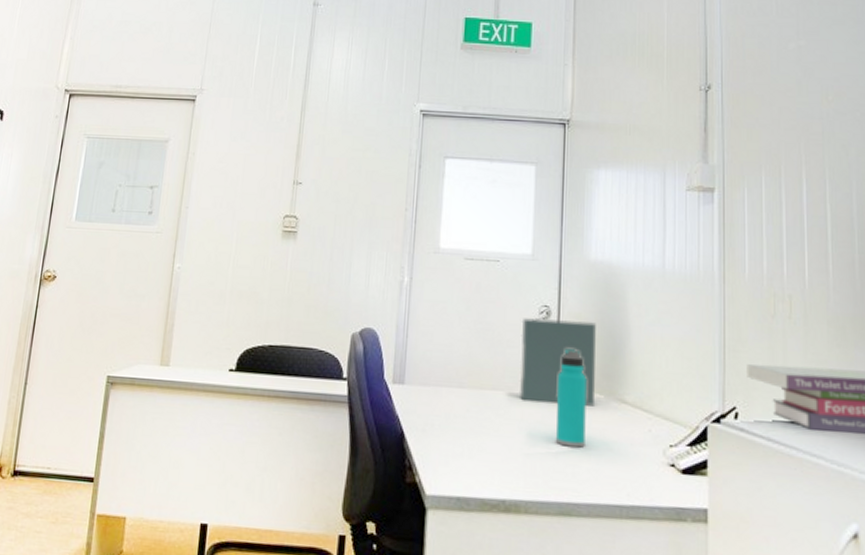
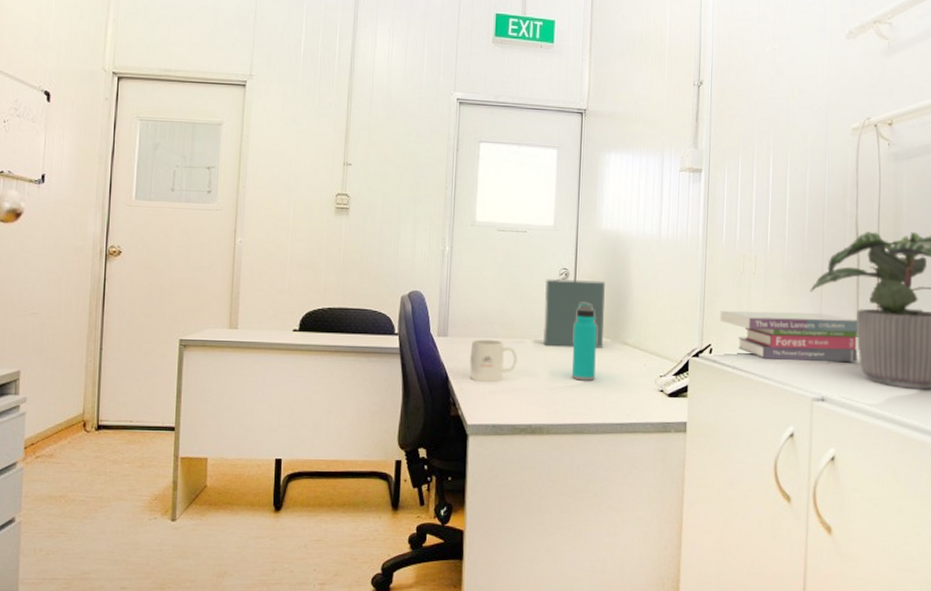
mug: none [430,388,488,444] -> present [469,339,518,383]

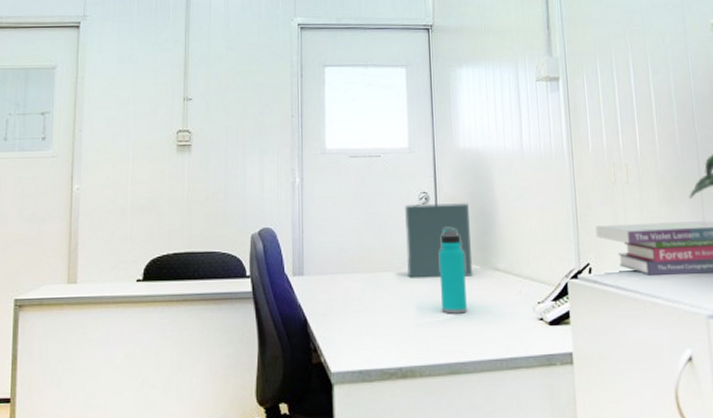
mug: present [469,339,518,383] -> none [329,275,381,324]

